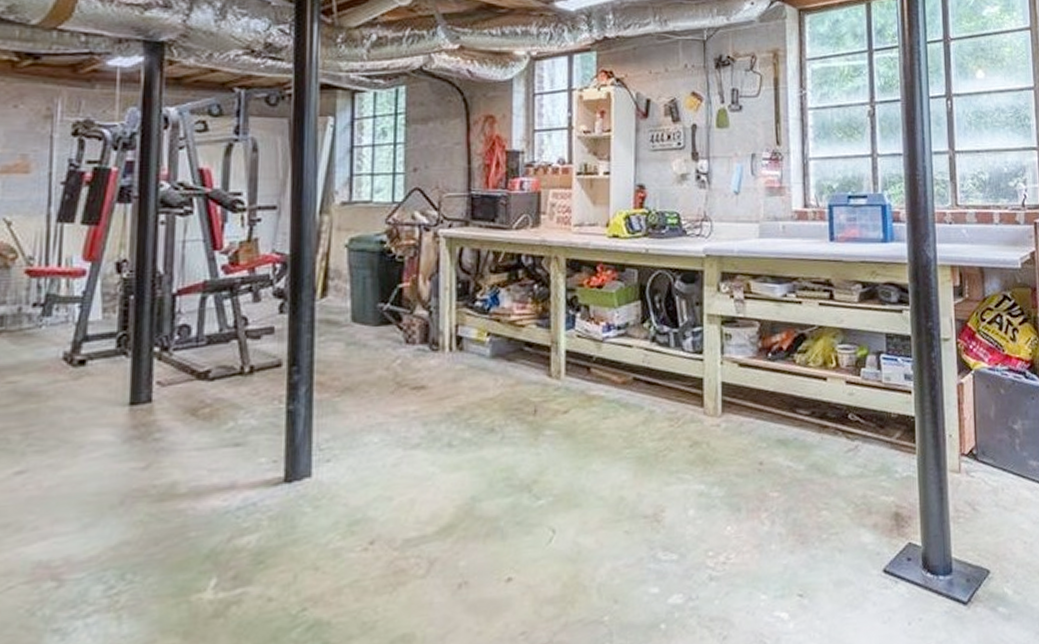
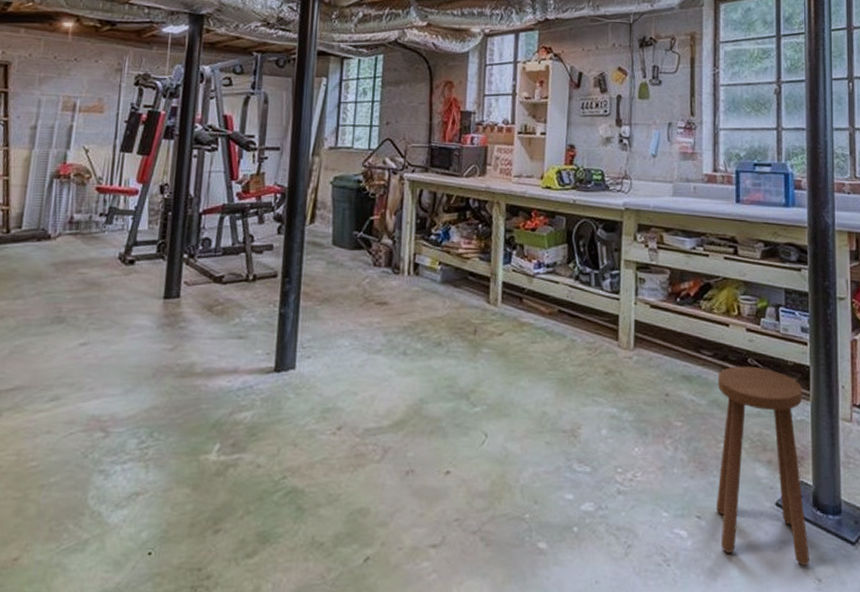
stool: none [816,422,921,634] -> present [717,366,810,565]

